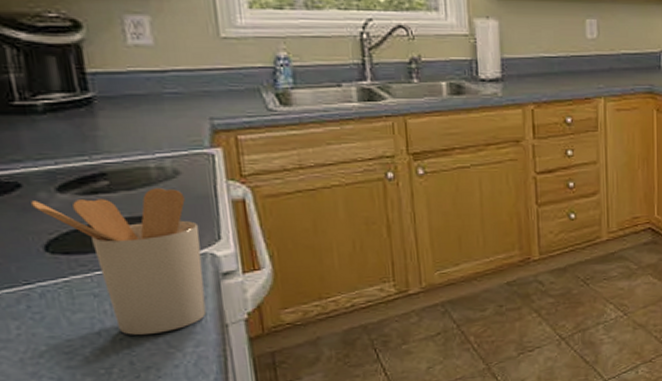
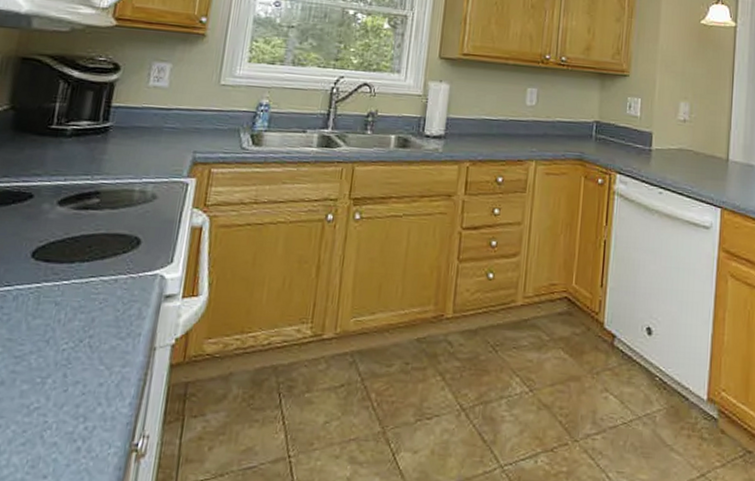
utensil holder: present [31,188,207,335] -> none [35,209,158,349]

